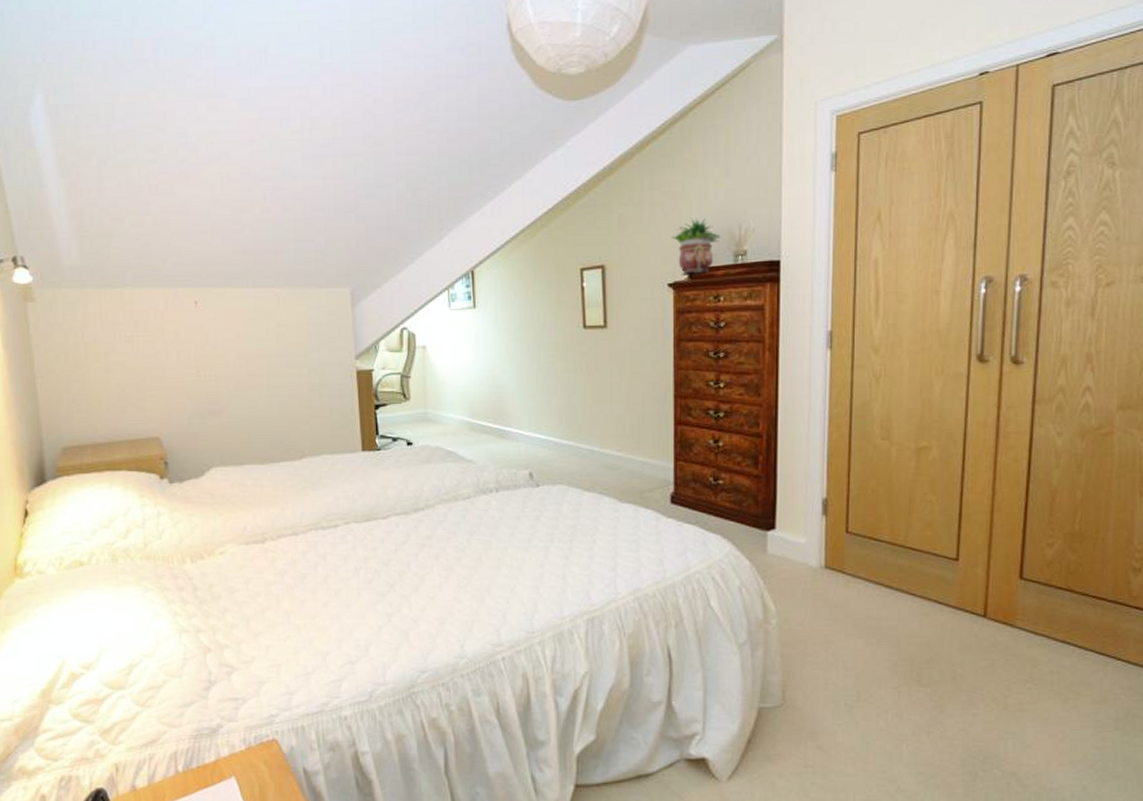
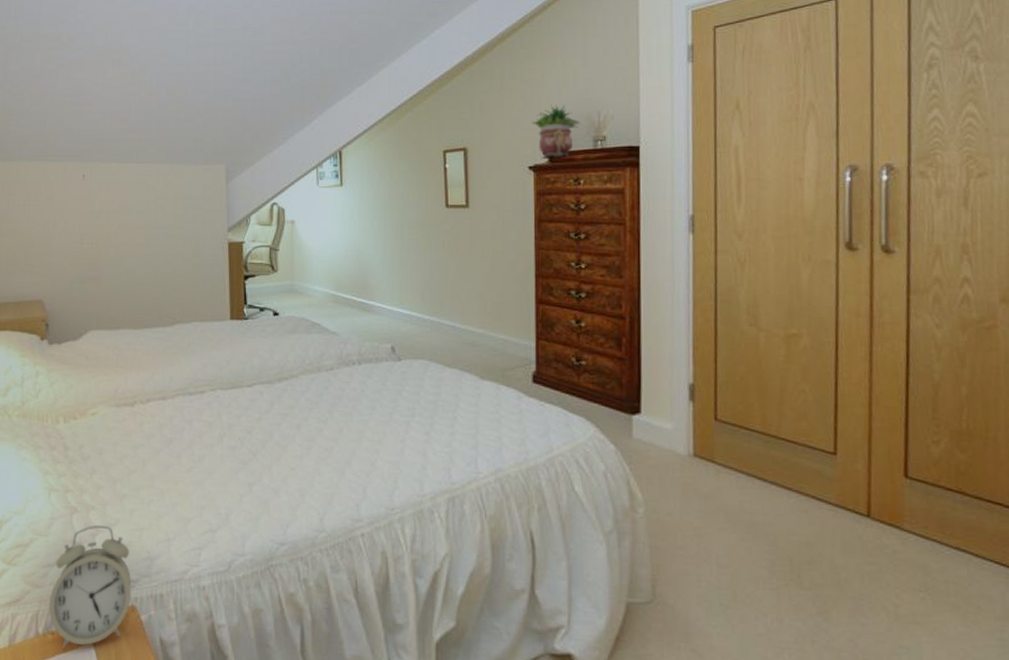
alarm clock: none [187,664,272,785] -> present [48,525,132,650]

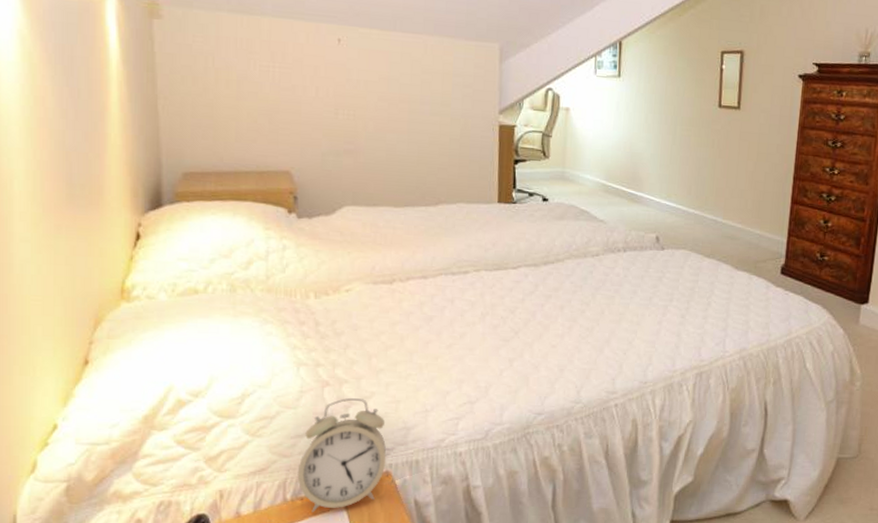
potted plant: present [531,104,580,160] -> none [806,17,849,71]

